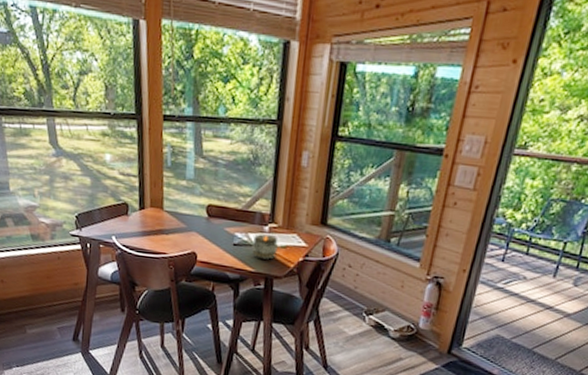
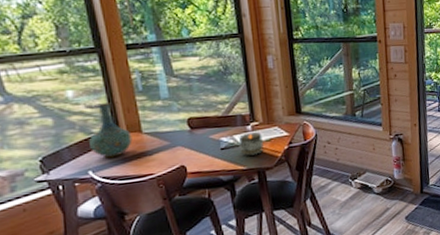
vase: none [117,172,154,229] -> present [89,103,133,158]

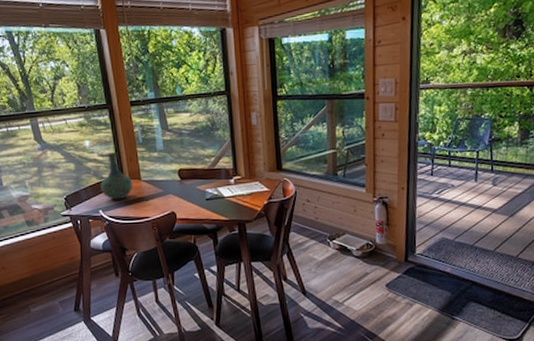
candle holder: present [238,132,264,156] -> none [222,186,245,208]

